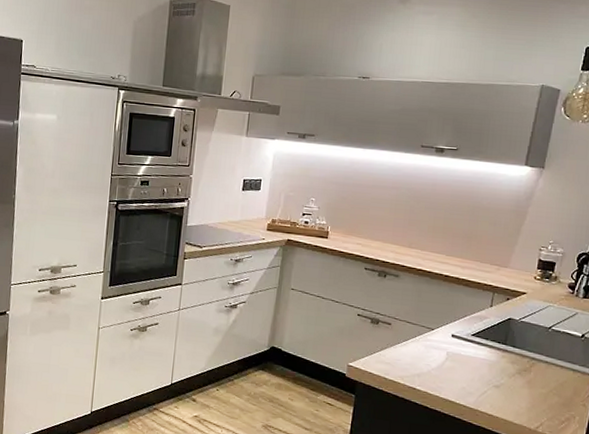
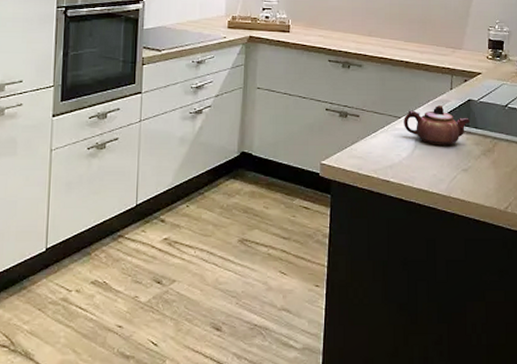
teapot: none [436,321,508,361] -> present [404,105,470,146]

